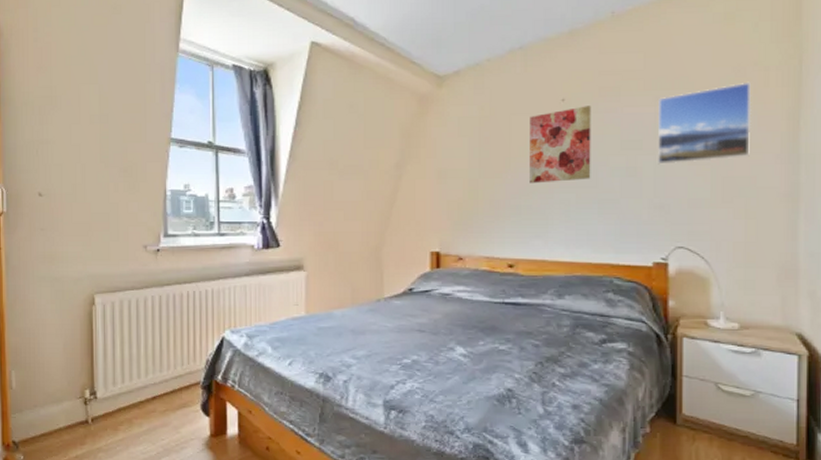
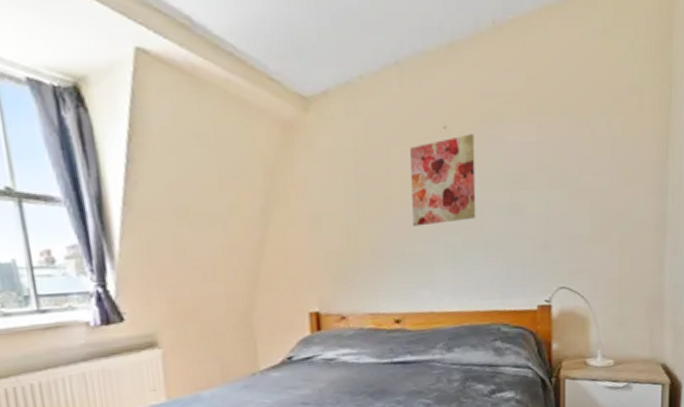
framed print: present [658,81,752,165] -> none [541,106,627,200]

